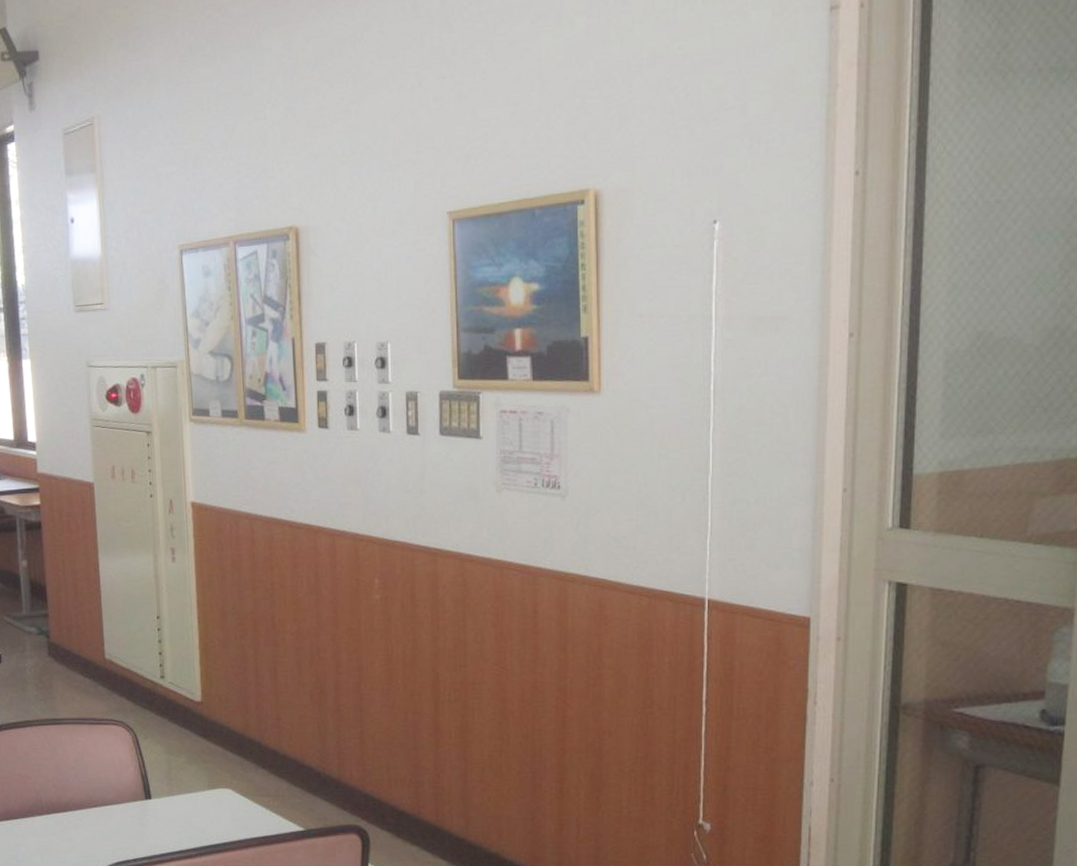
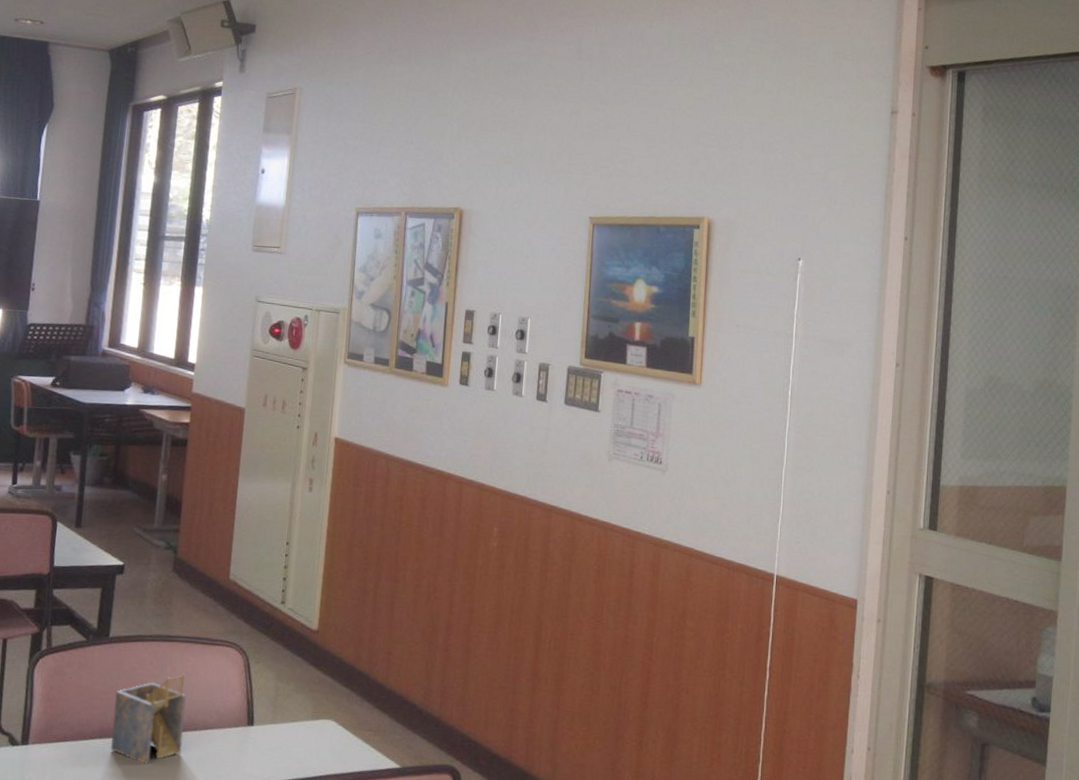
napkin holder: none [14,755,86,842] -> present [111,674,186,765]

